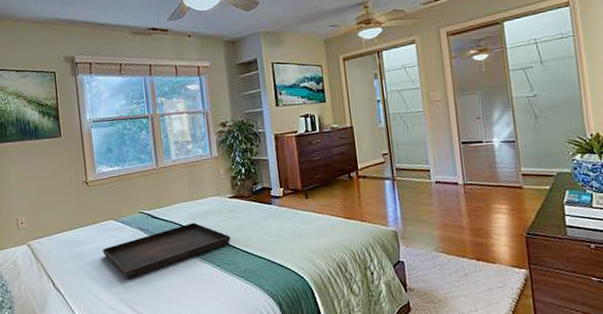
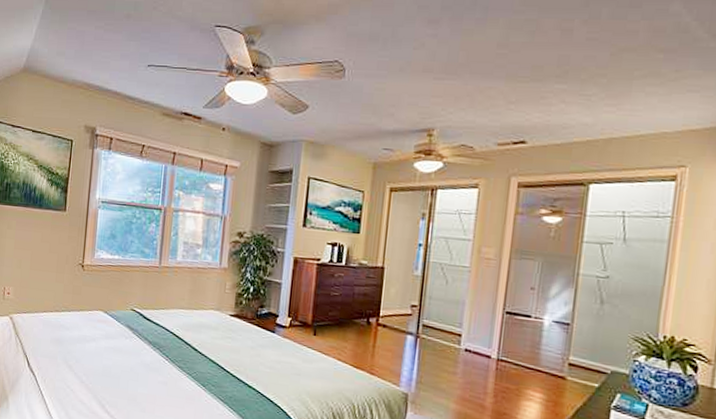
serving tray: present [102,222,231,279] -> none [85,333,223,377]

